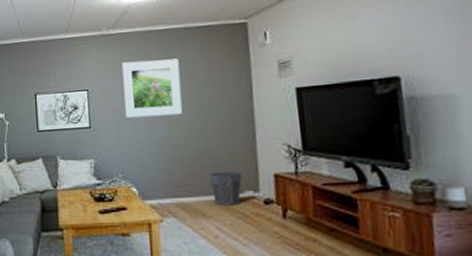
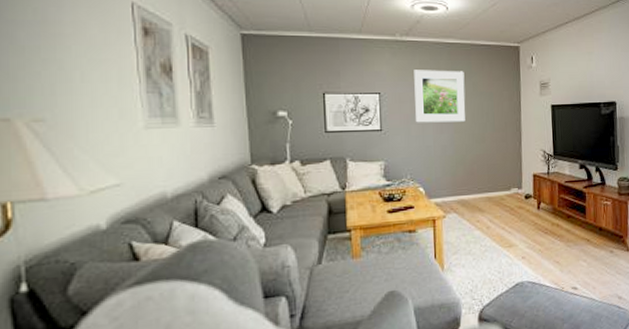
waste bin: present [209,171,242,206] -> none [485,172,510,201]

